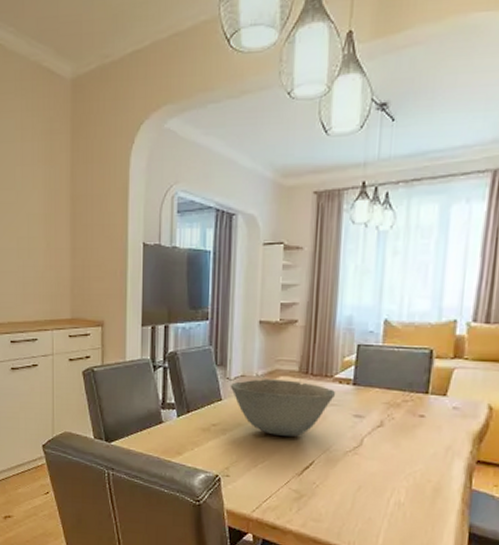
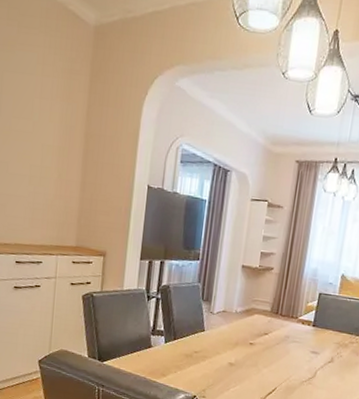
bowl: present [230,379,336,436] -> none [212,315,299,366]

